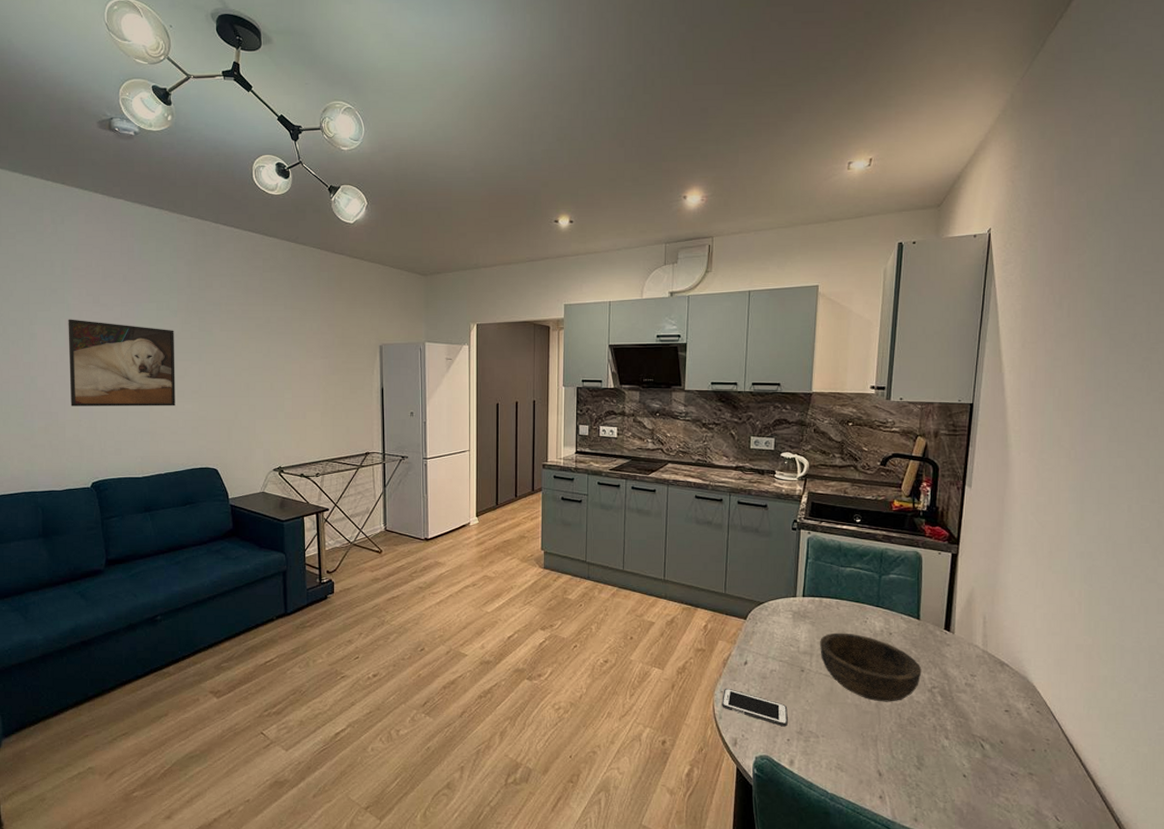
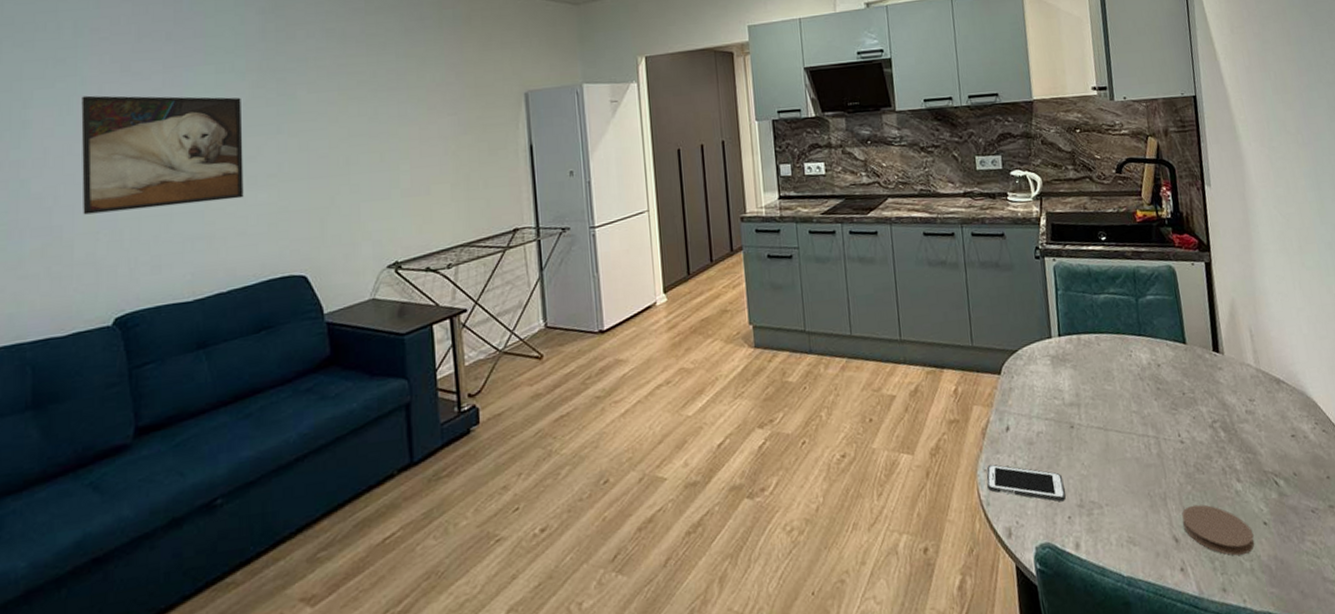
bowl: present [820,632,922,702] -> none [1085,372,1199,450]
coaster: none [889,750,952,796] -> present [1182,504,1254,556]

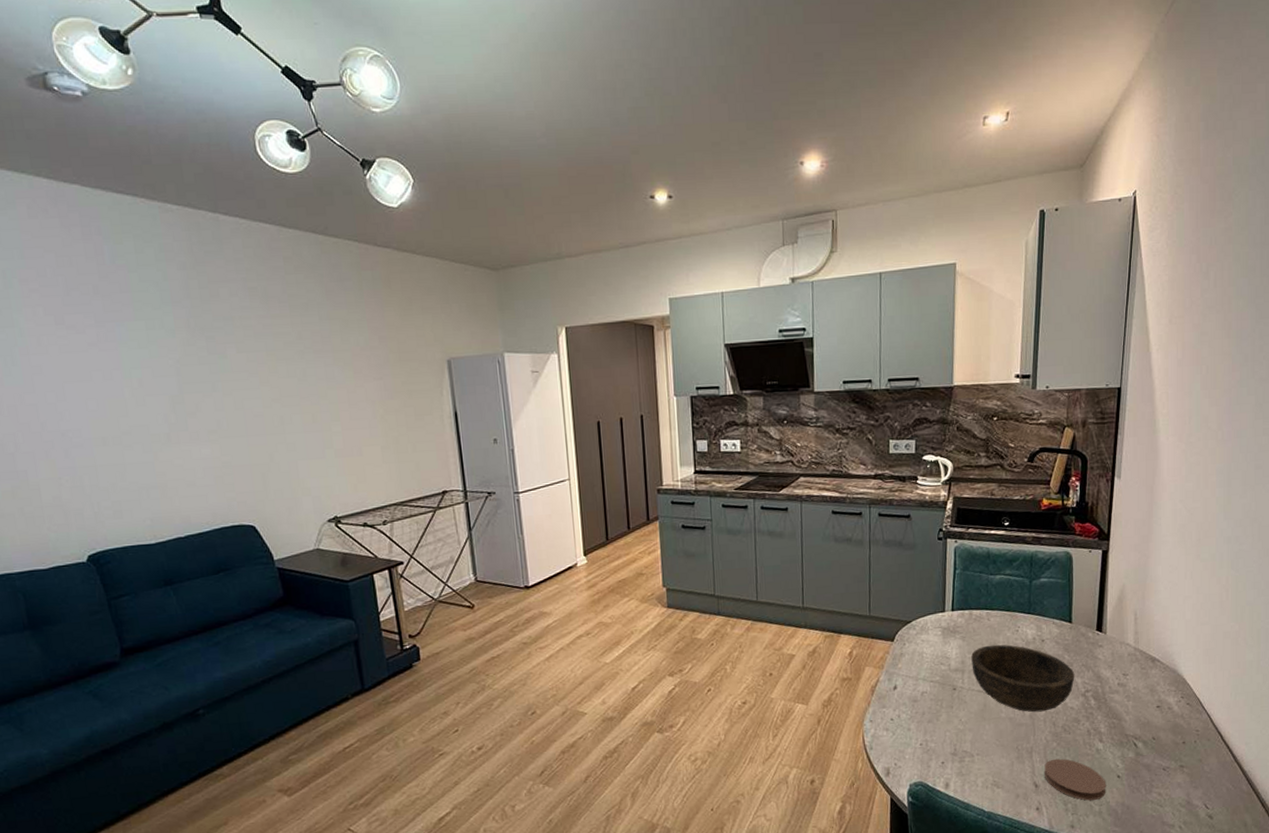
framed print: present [81,95,244,215] -> none [23,347,189,462]
cell phone: present [986,464,1066,502] -> none [871,716,941,750]
bowl: none [1085,372,1199,450] -> present [971,644,1075,713]

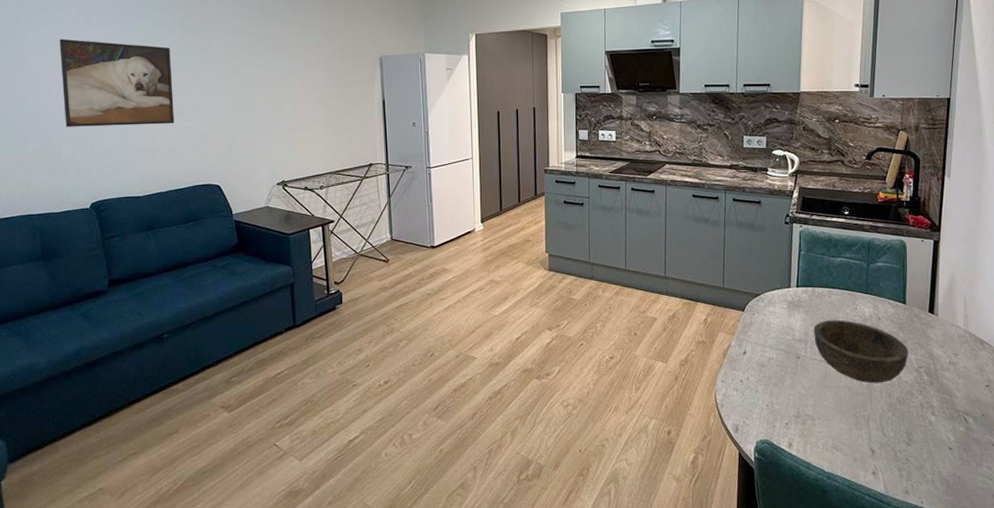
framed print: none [23,347,189,462] -> present [59,38,174,127]
coaster: present [1044,758,1106,801] -> none [880,427,939,469]

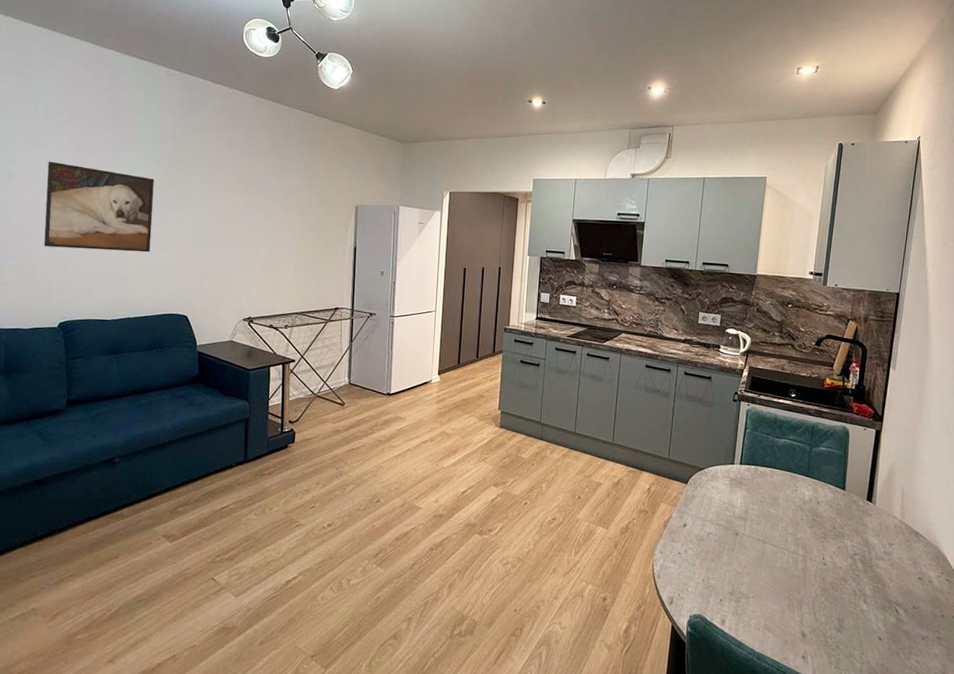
bowl: present [814,319,909,383] -> none [753,499,845,567]

